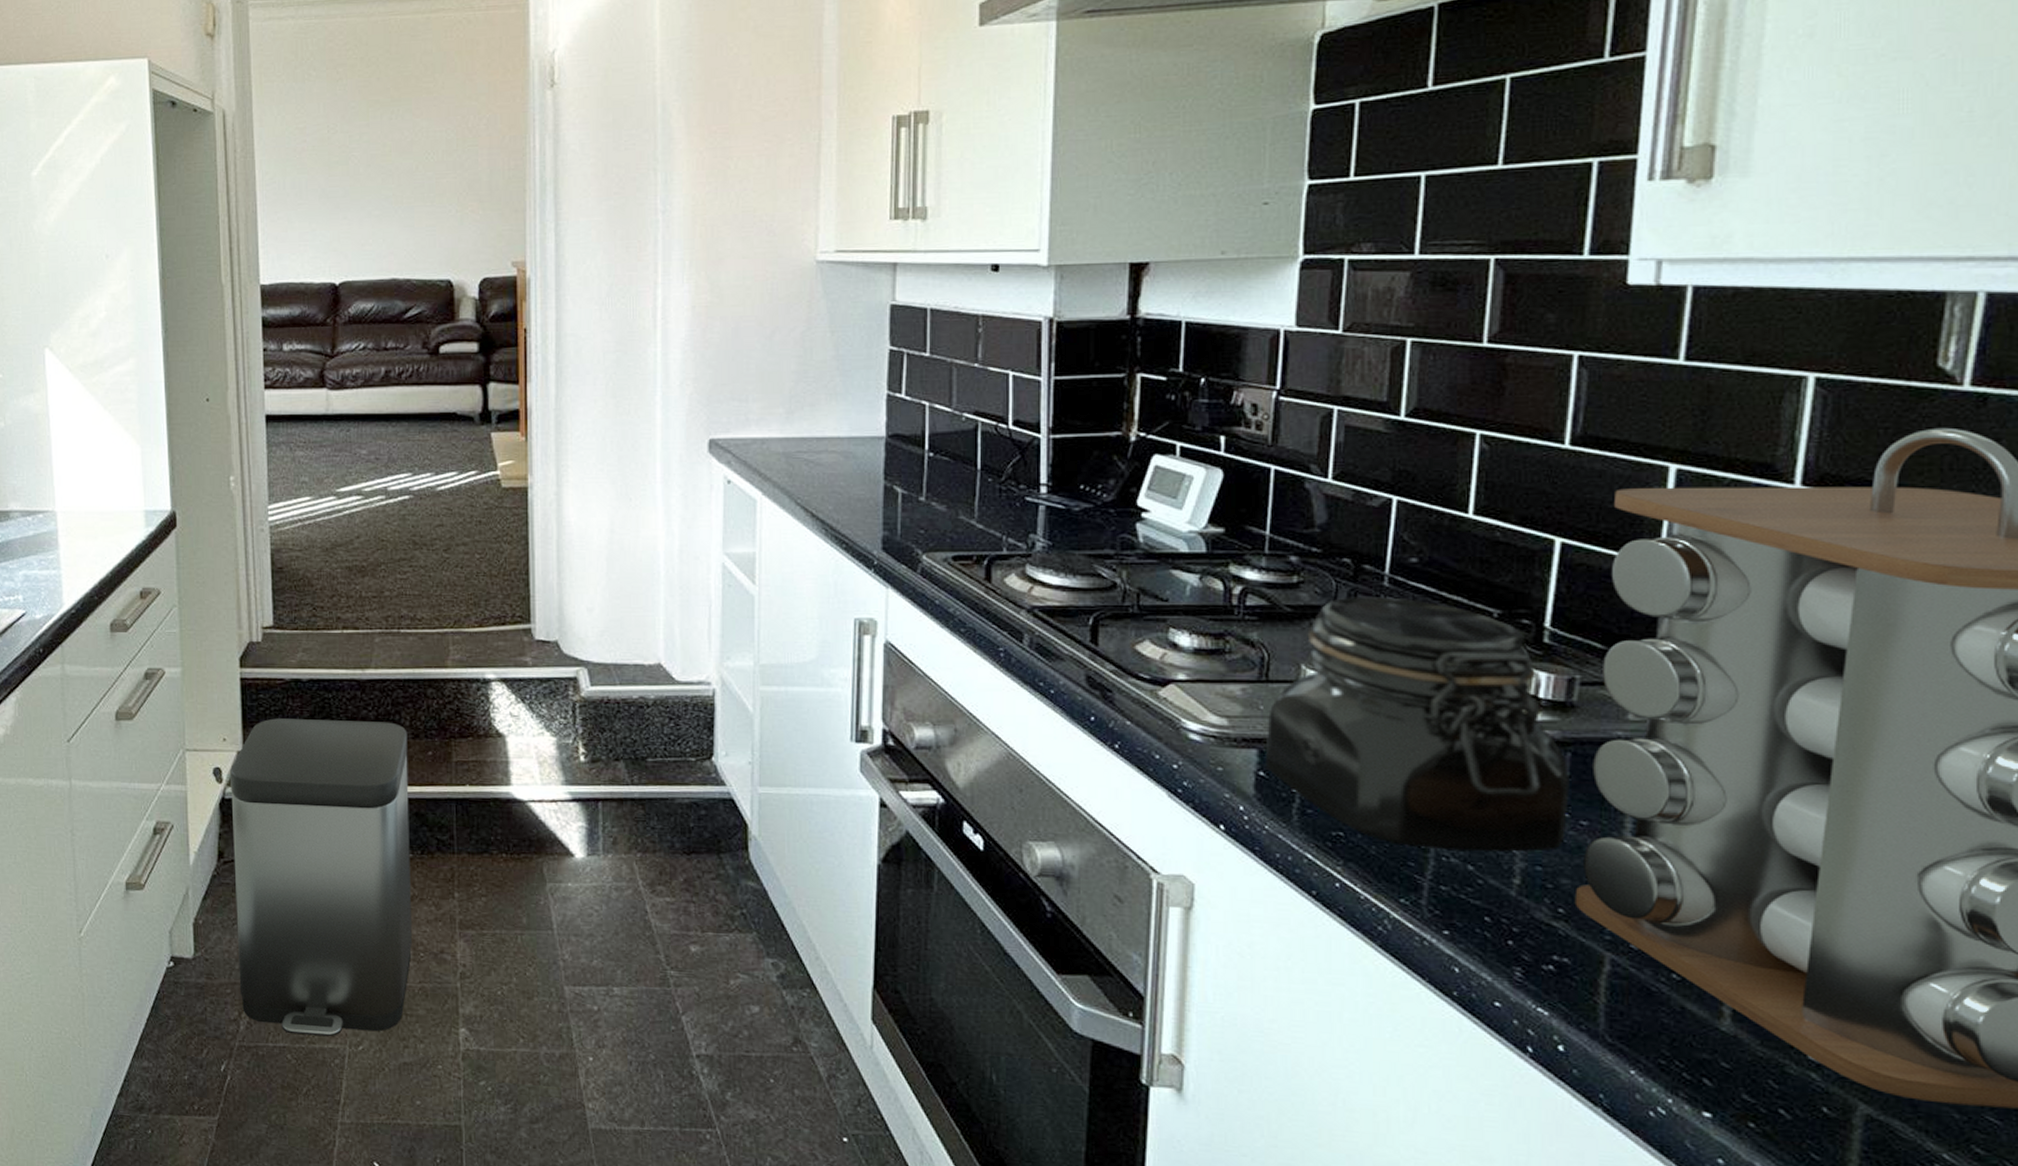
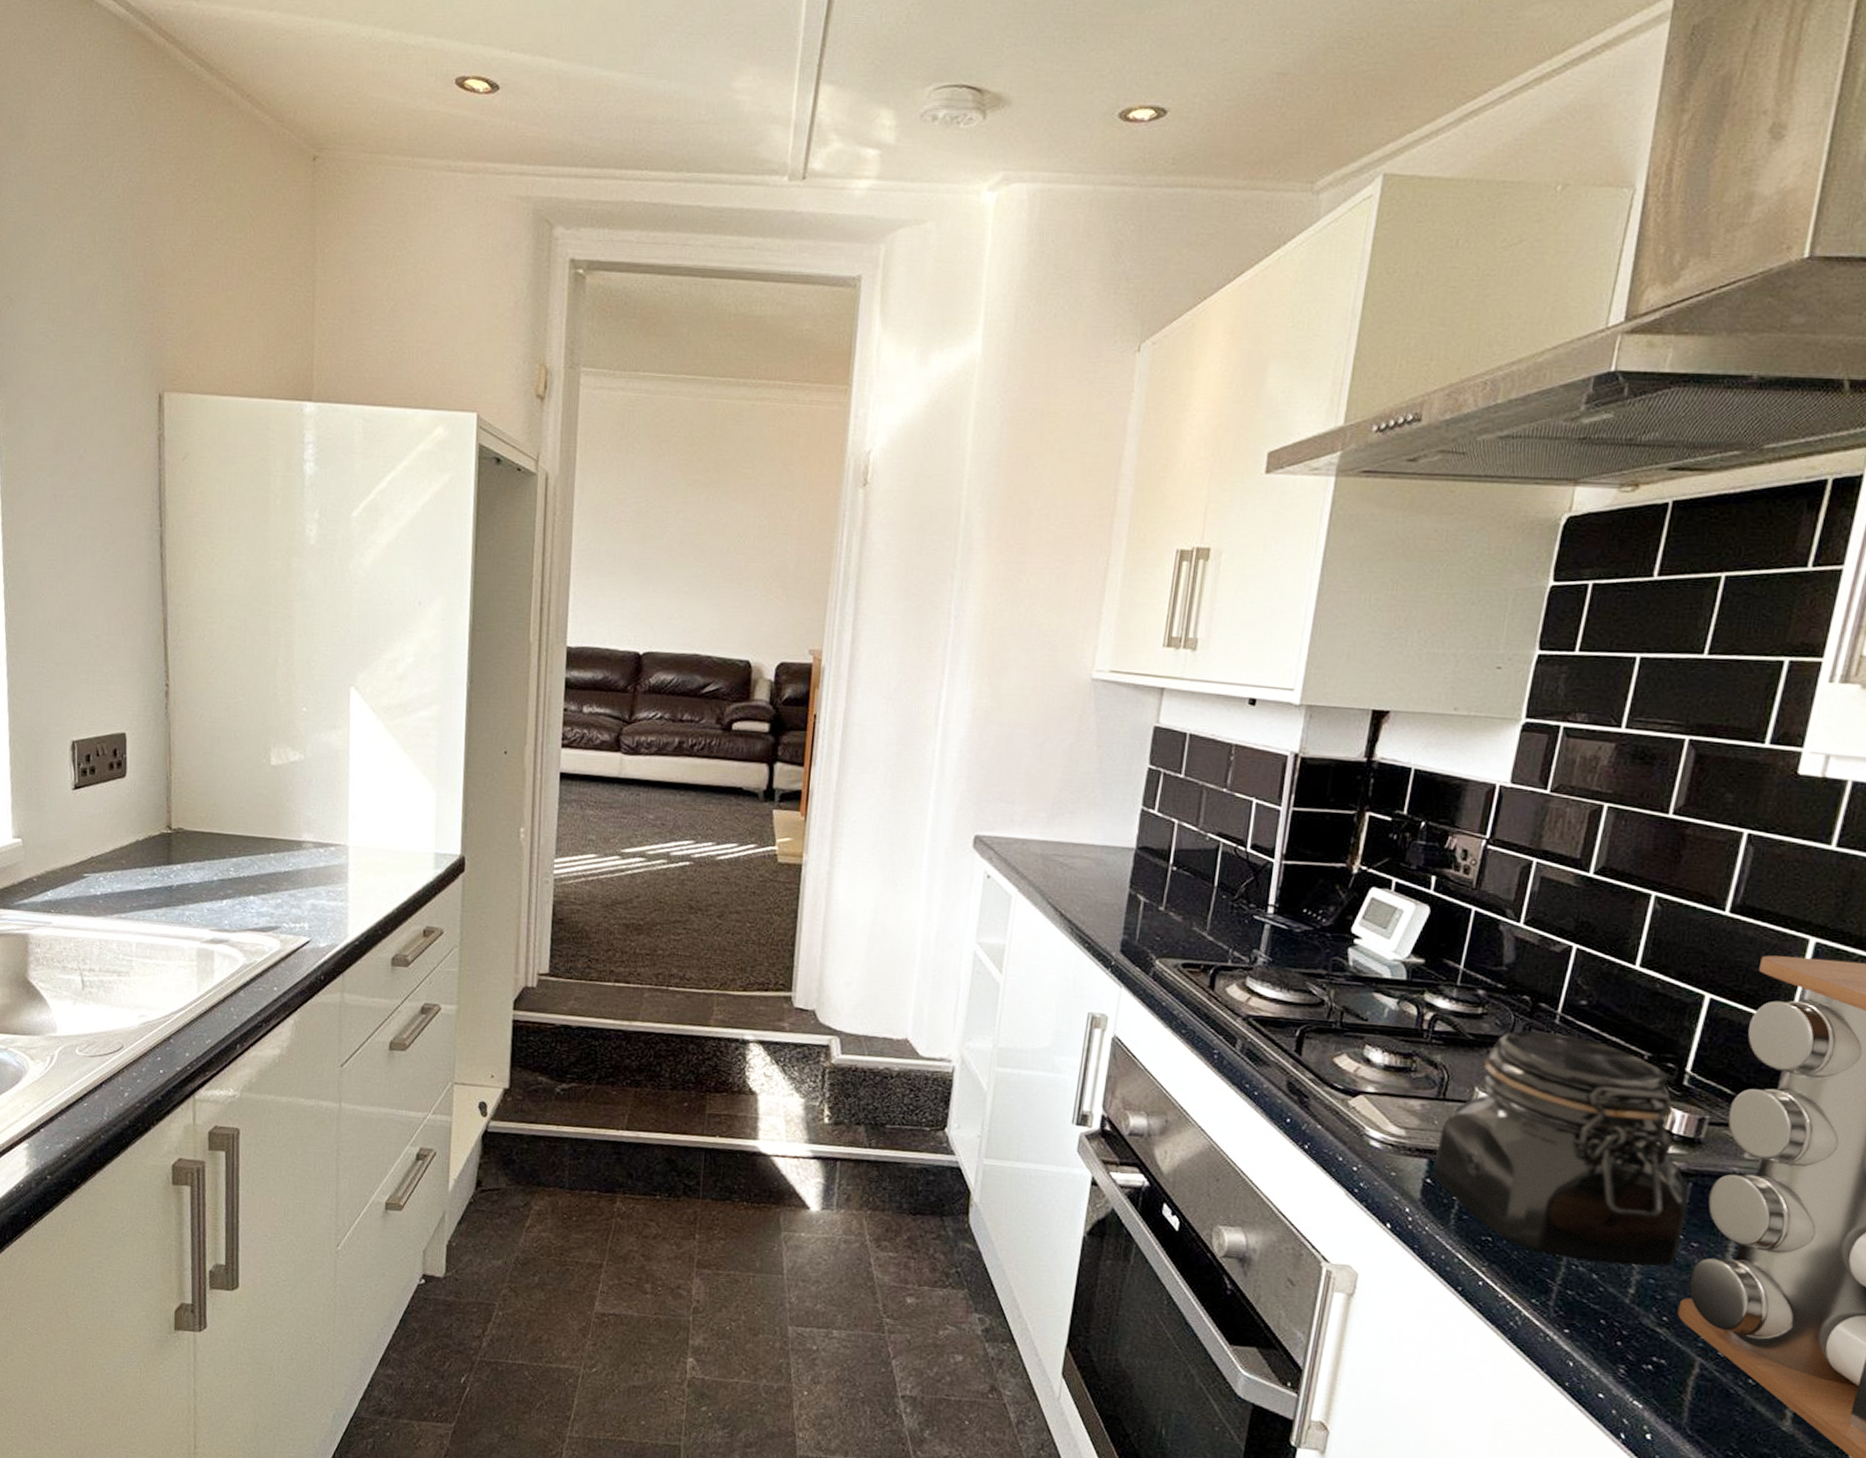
pedal bin: present [230,718,412,1037] -> none [485,1060,666,1358]

